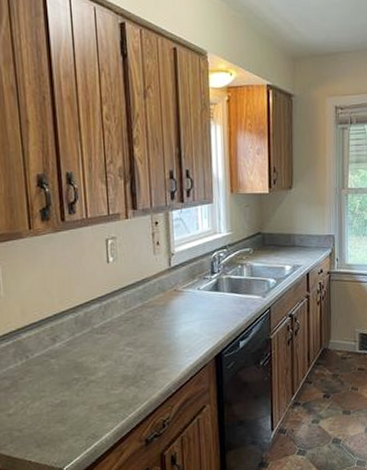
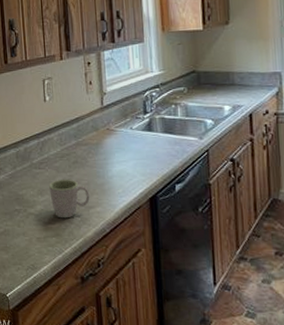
mug: none [112,343,156,383] -> present [49,180,90,219]

